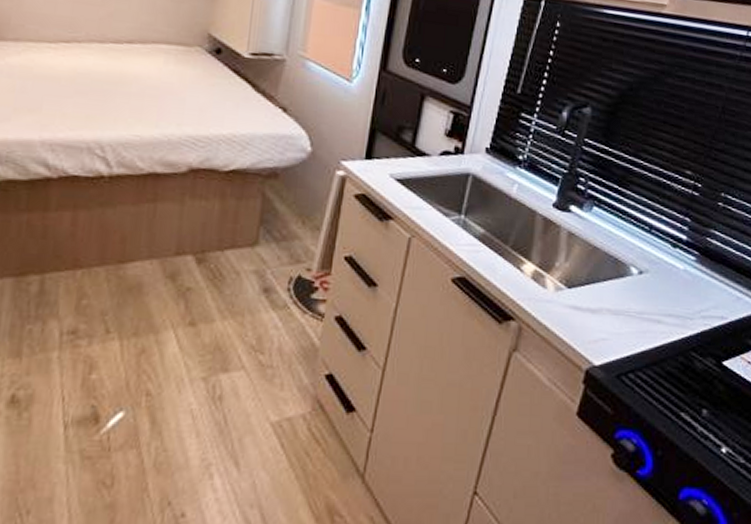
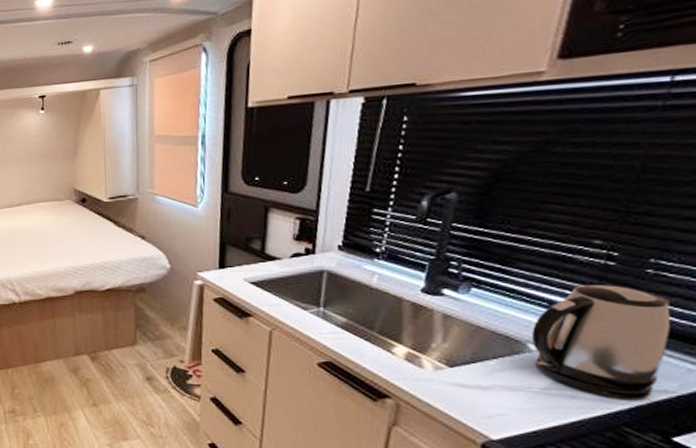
kettle: none [634,212,731,325] -> present [531,285,671,400]

